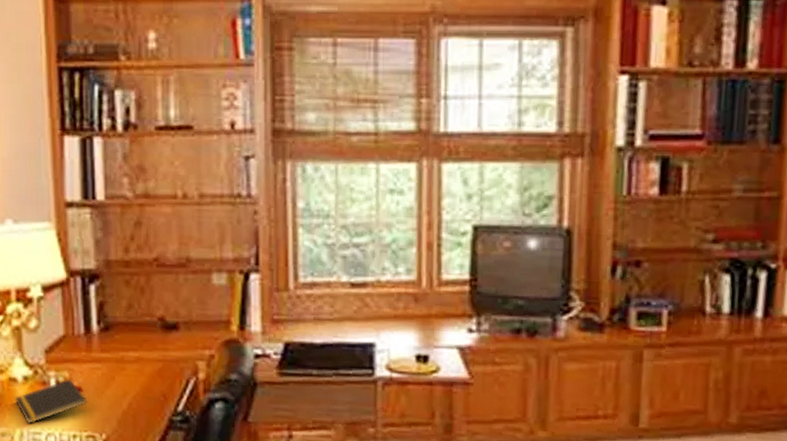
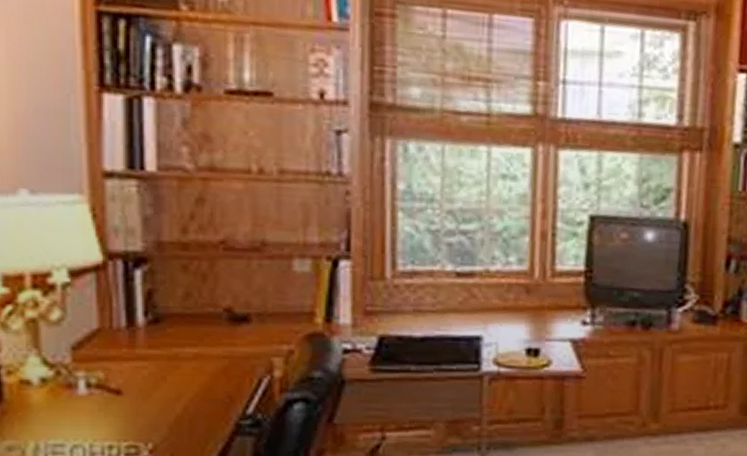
notepad: present [14,379,88,424] -> none [27,380,129,434]

